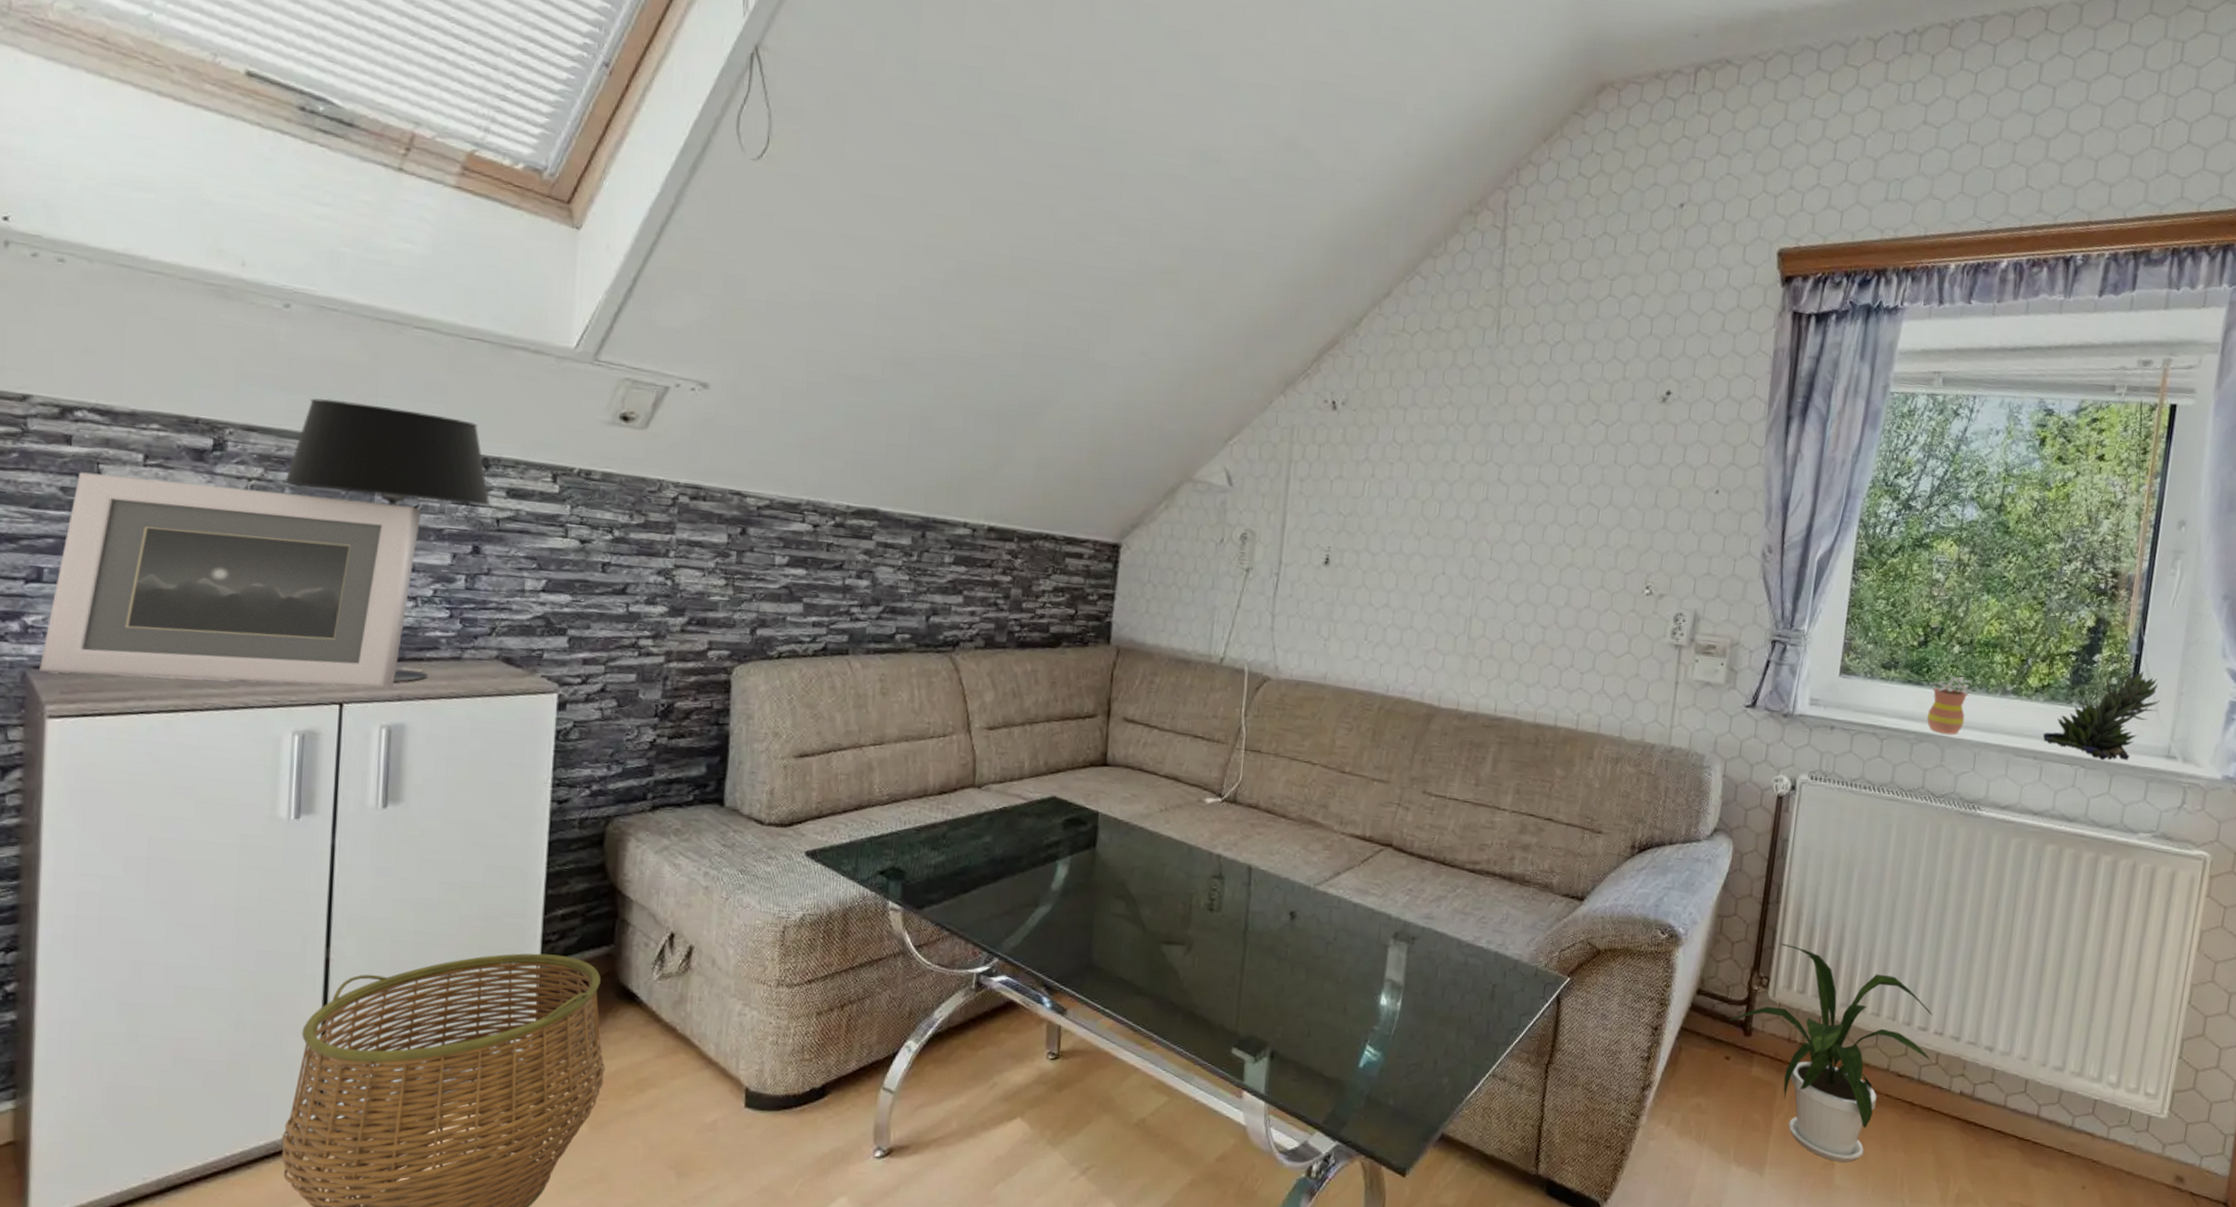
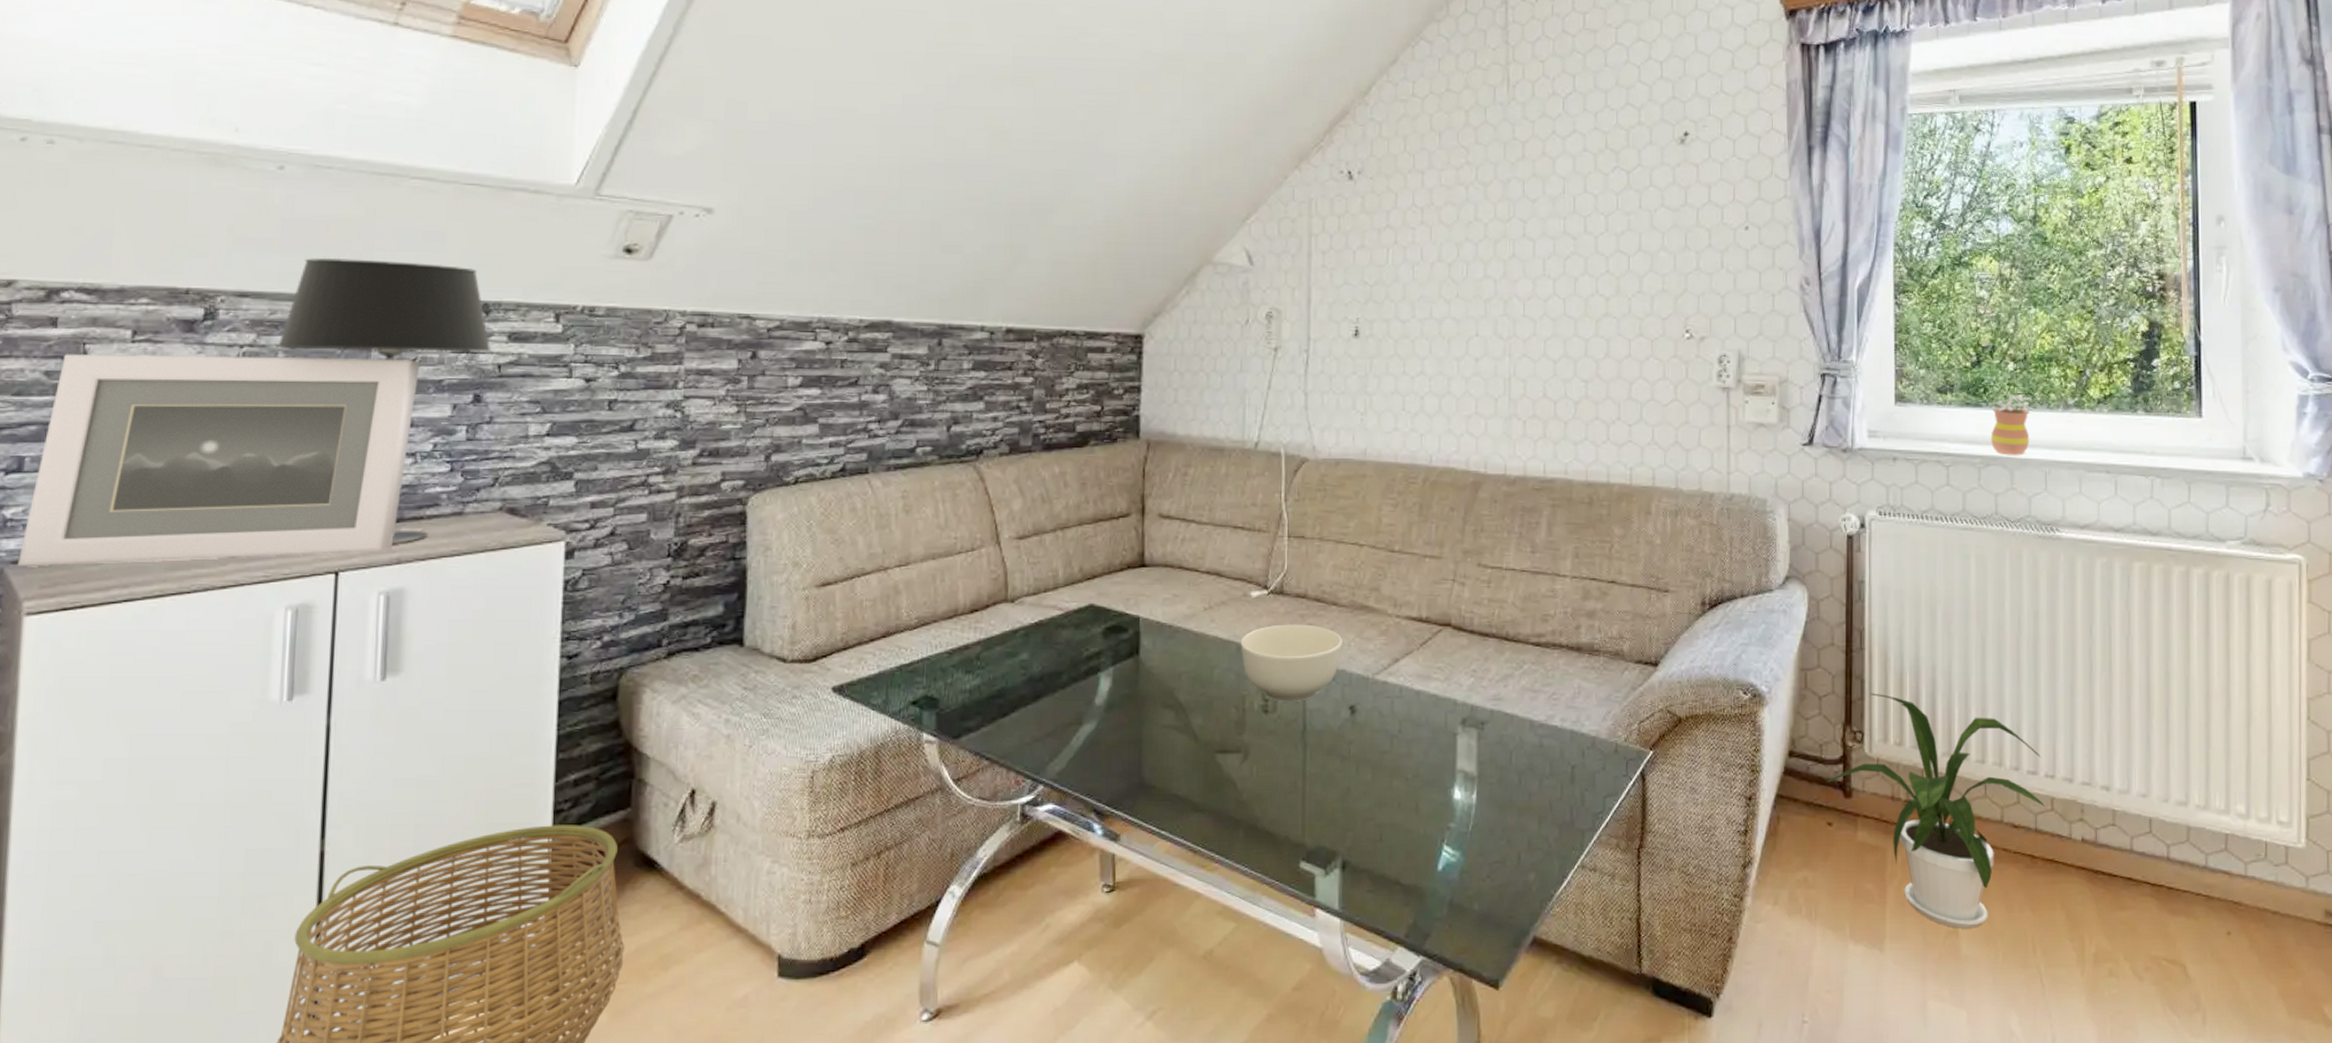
bowl: none [1191,831,1289,904] -> present [1240,624,1342,702]
succulent plant: present [2042,670,2160,761] -> none [2112,371,2227,469]

